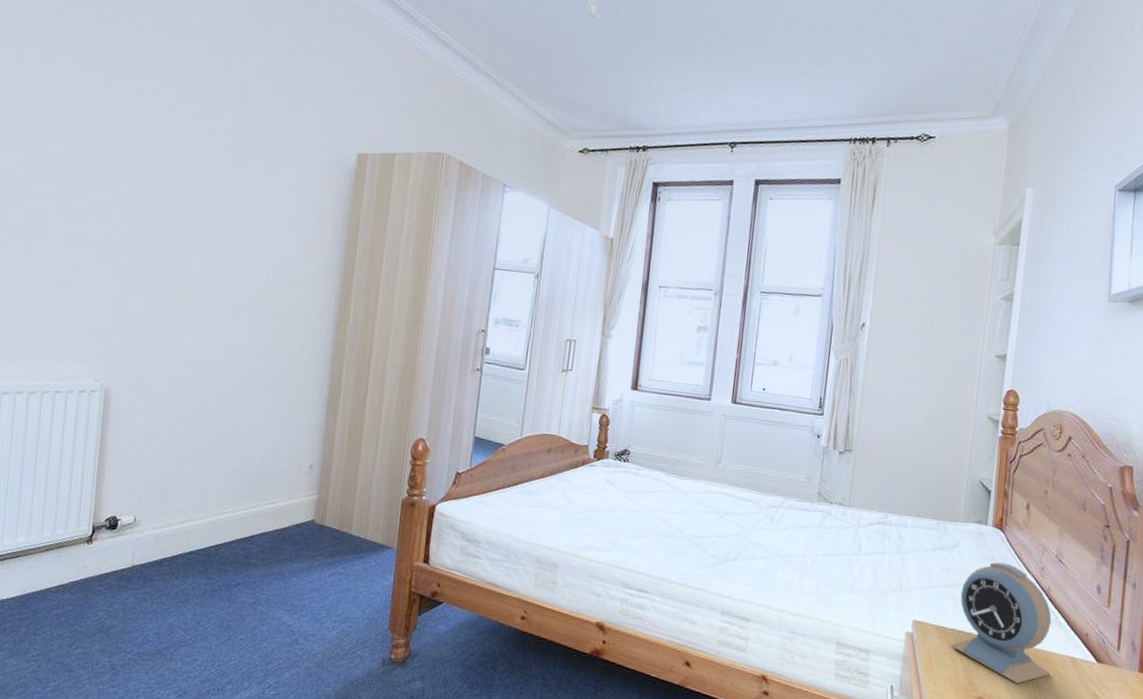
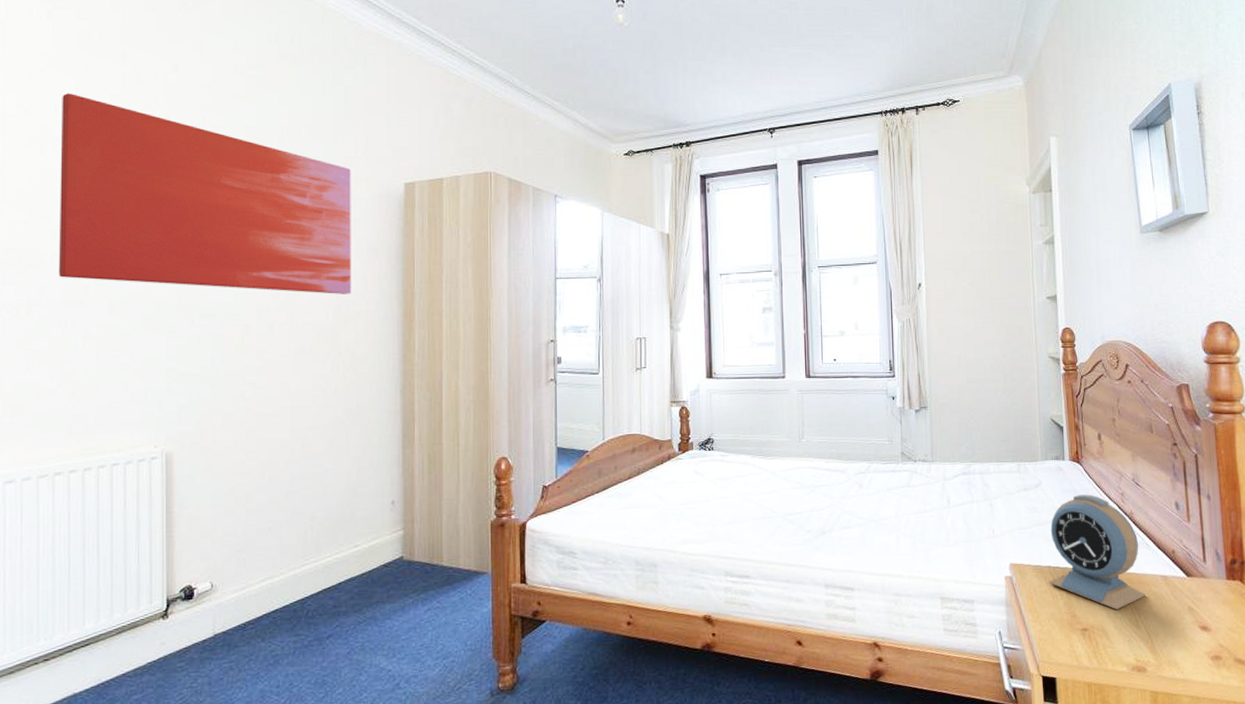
wall art: none [22,25,307,258] -> present [58,93,352,294]

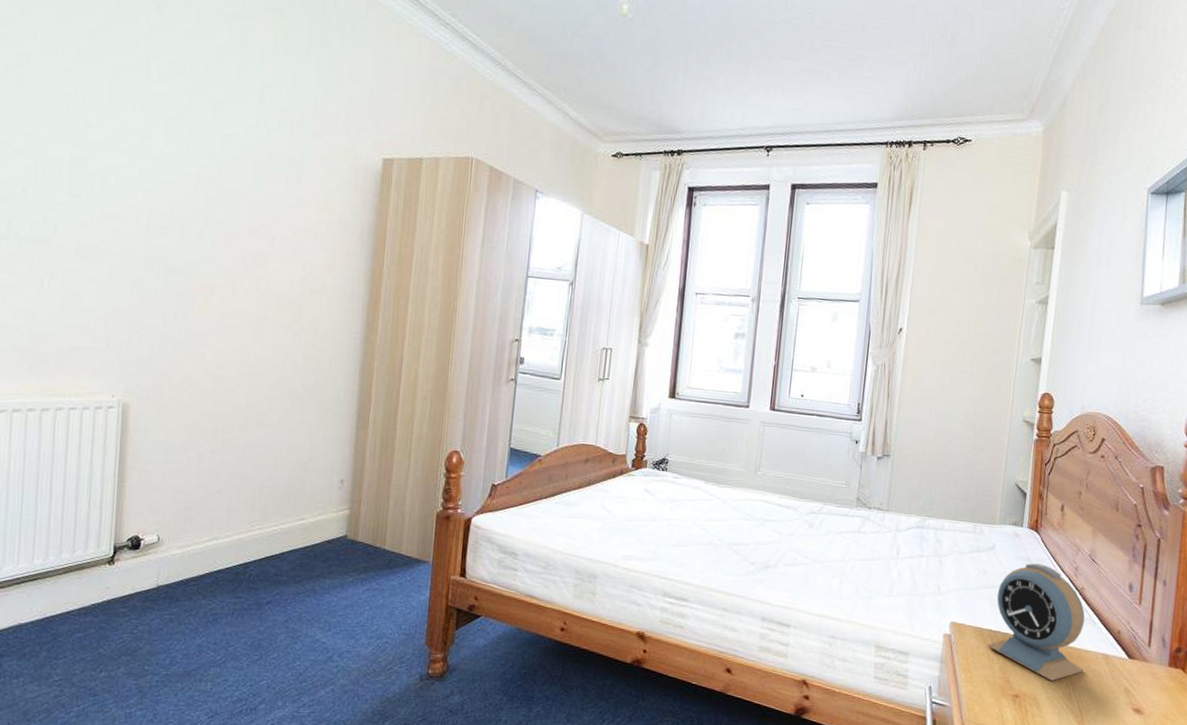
wall art: present [58,93,352,294] -> none [27,22,330,267]

